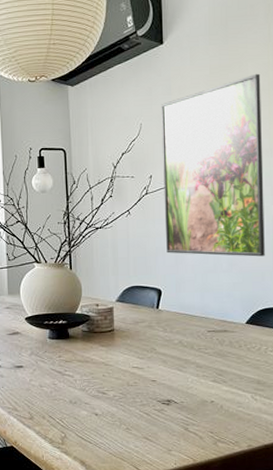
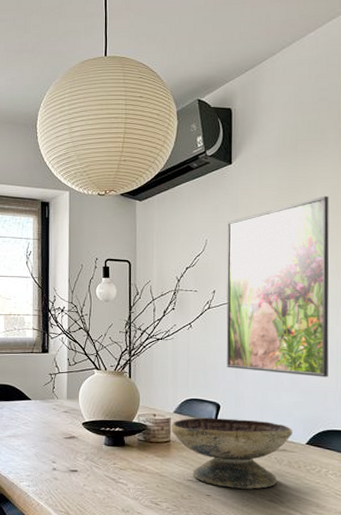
decorative bowl: none [114,303,232,372] -> present [171,417,292,489]

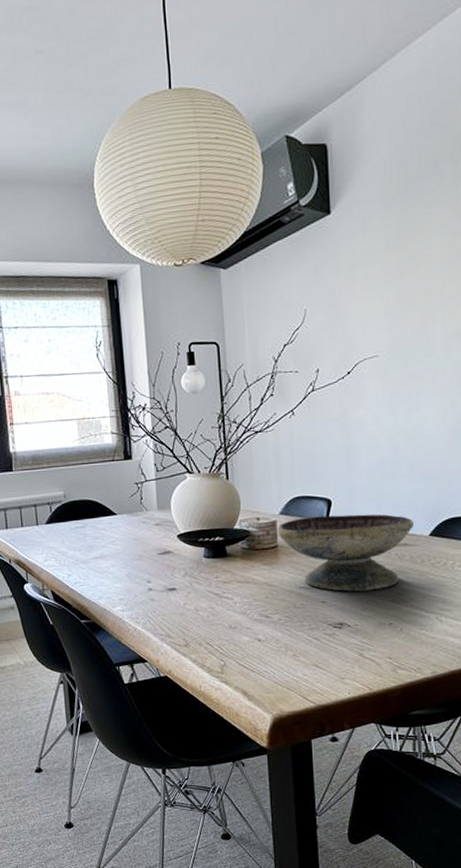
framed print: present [226,195,329,378] -> none [328,243,452,459]

